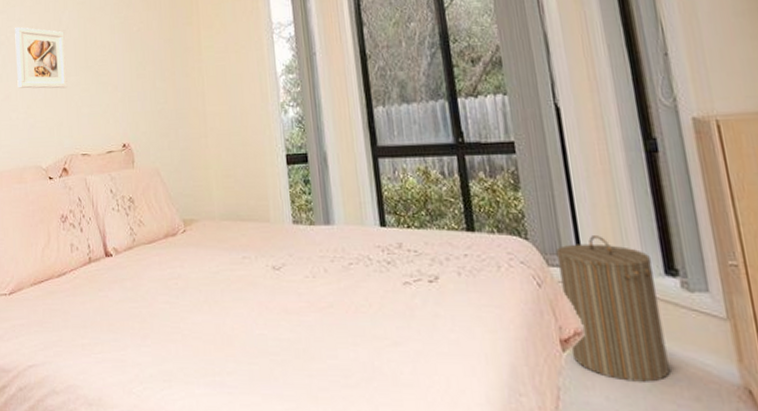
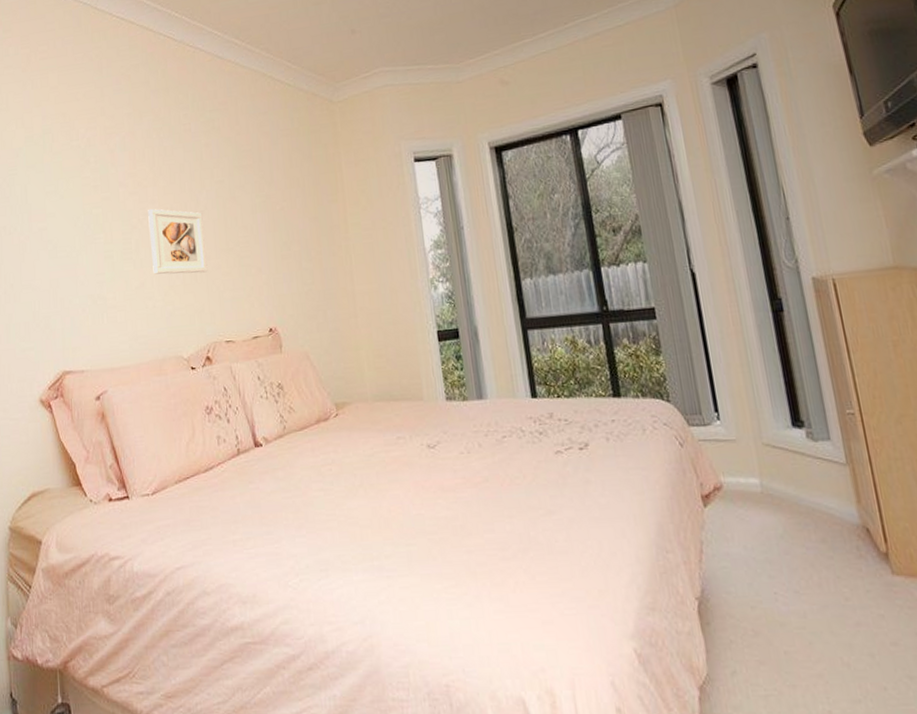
laundry hamper: present [556,236,670,382] -> none [695,394,799,530]

